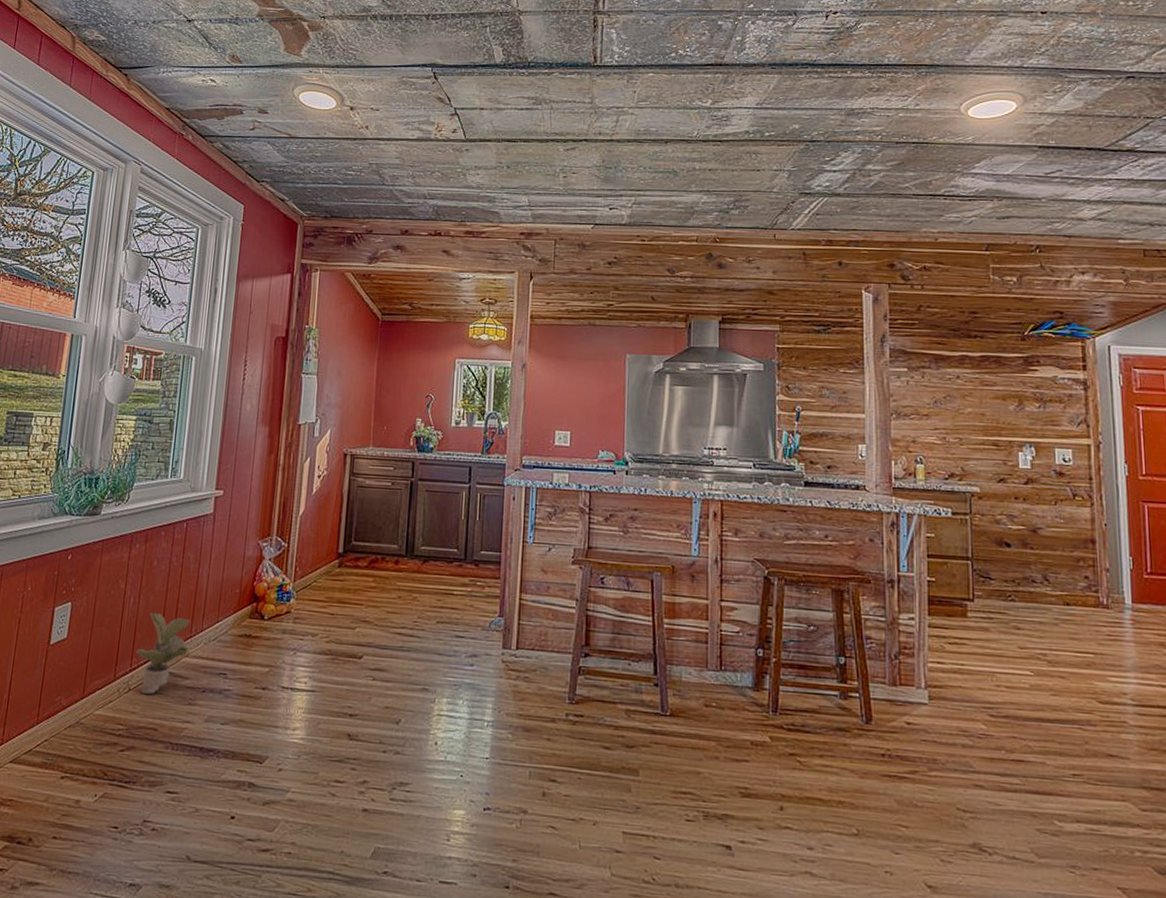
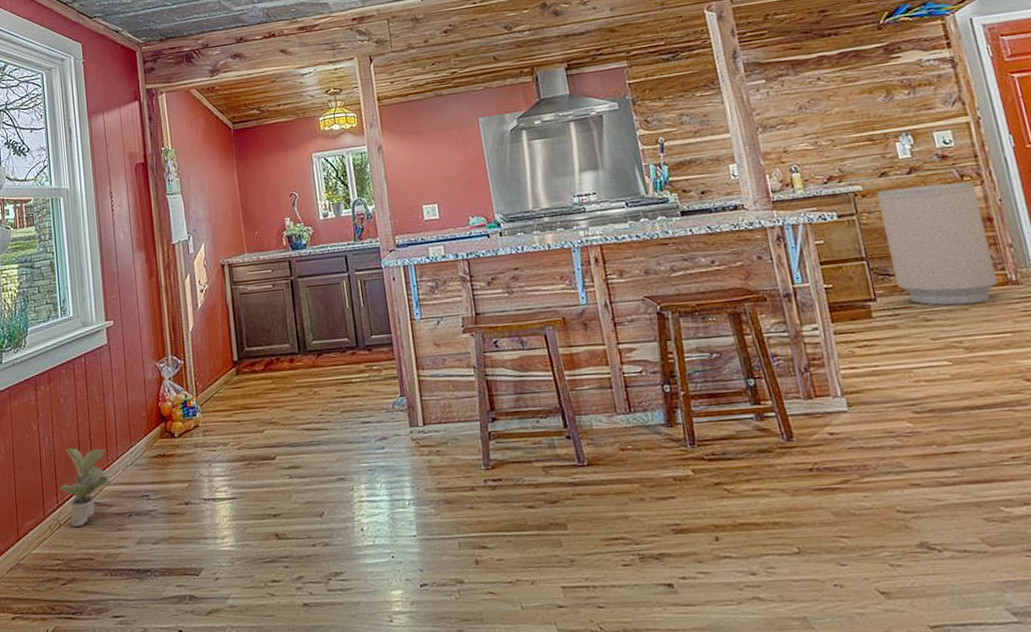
trash can: none [993,495,1089,620] -> present [877,181,998,306]

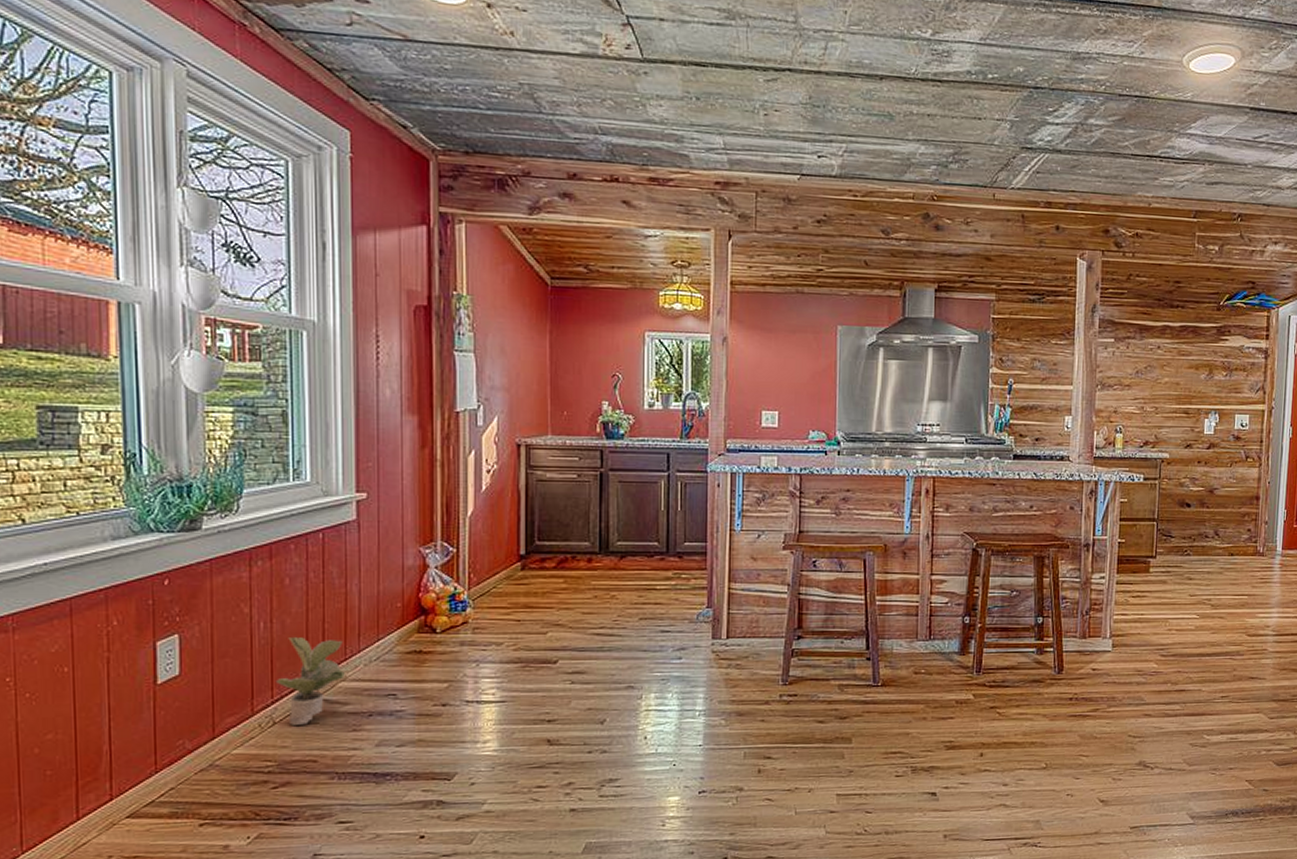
trash can: present [877,181,998,306] -> none [1175,460,1254,568]

